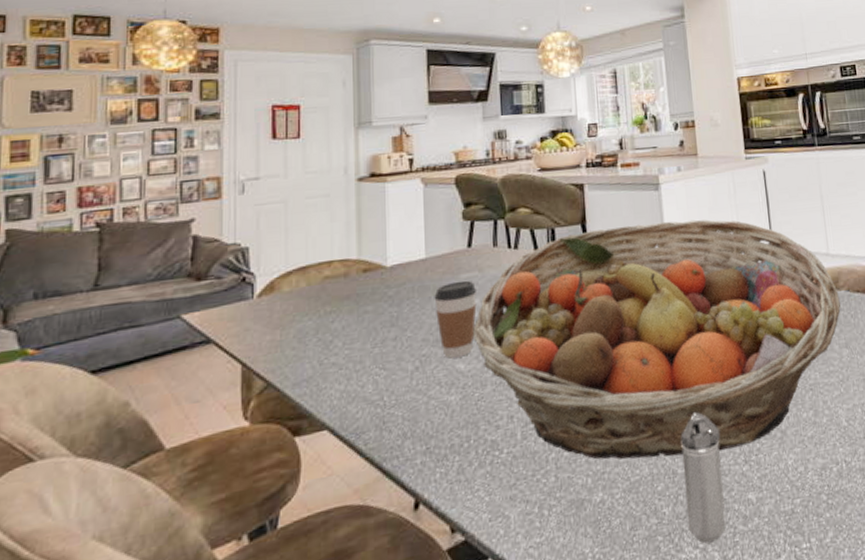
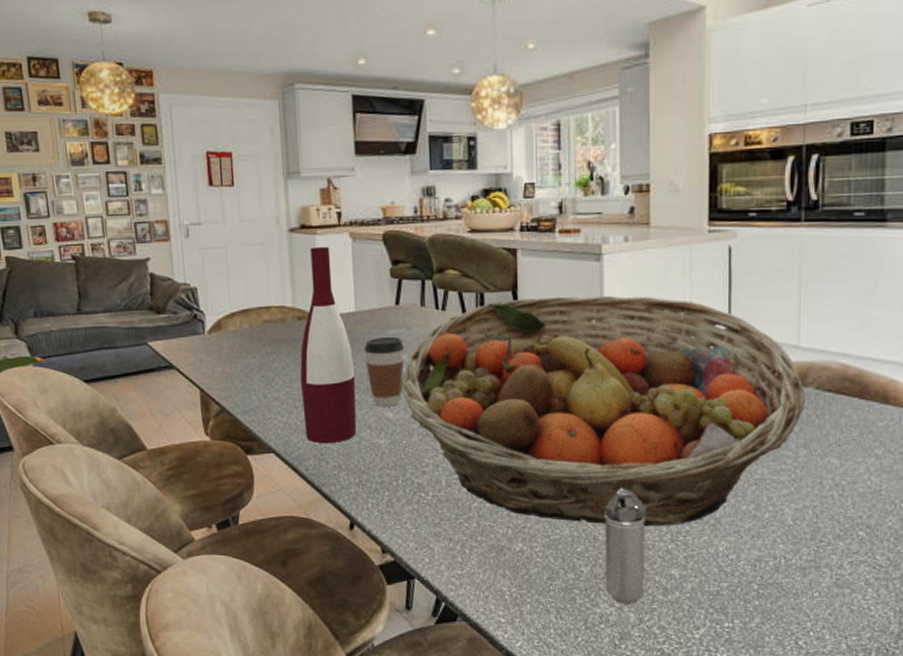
wine bottle: none [362,194,425,411] -> present [300,247,357,444]

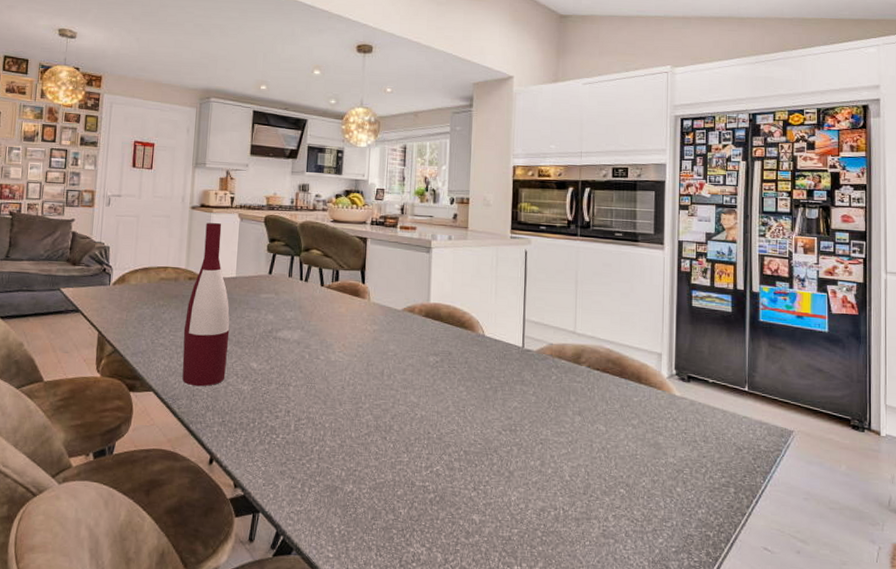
coffee cup: present [364,336,405,407] -> none [239,299,273,358]
fruit basket: present [401,295,805,527] -> none [266,277,579,476]
shaker: present [603,488,648,604] -> none [418,440,456,545]

